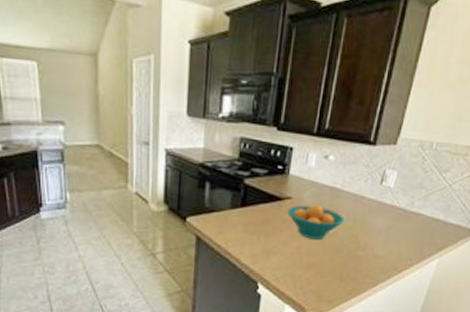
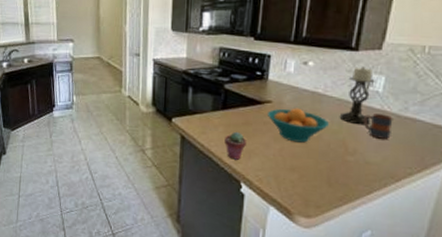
potted succulent: none [243,230,265,260] -> present [225,131,246,160]
candle holder: none [354,162,388,220] -> present [339,67,375,125]
mug: none [374,209,401,233] -> present [363,114,393,139]

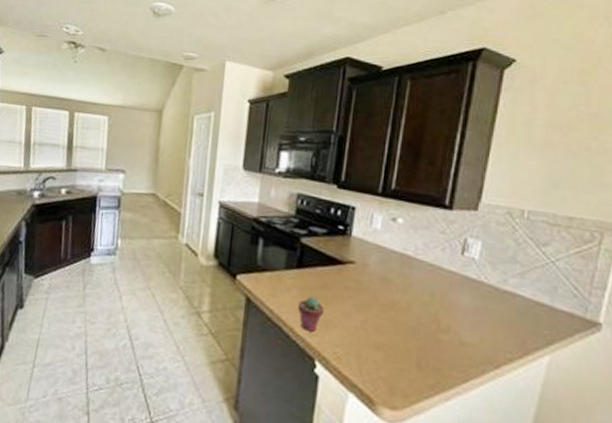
fruit bowl: present [266,108,329,143] -> none [348,271,419,315]
candle holder: present [339,67,375,125] -> none [431,228,471,298]
mug: present [363,114,393,139] -> none [457,284,491,316]

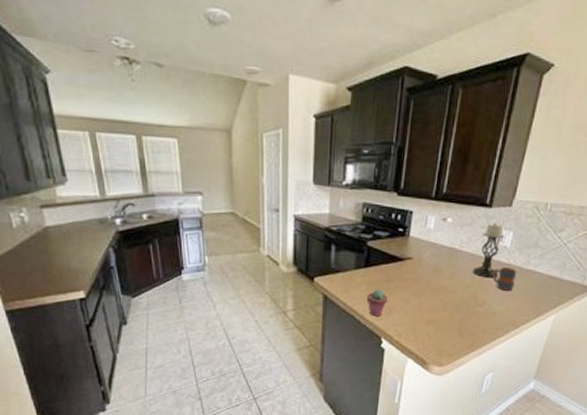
candle holder: none [431,228,471,298] -> present [472,223,504,278]
mug: none [457,284,491,316] -> present [492,267,517,291]

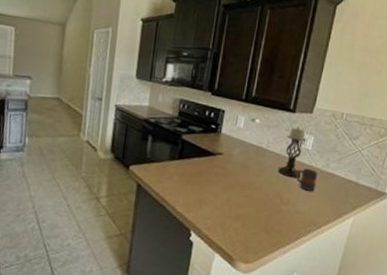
potted succulent: present [367,289,387,317] -> none [178,181,198,209]

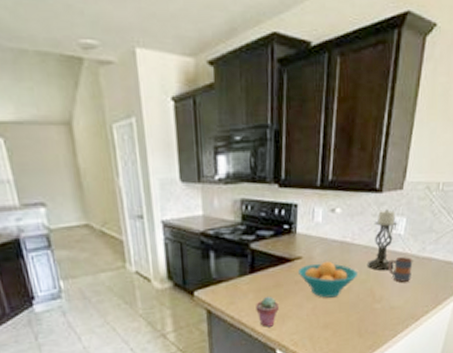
potted succulent: none [178,181,198,209] -> present [256,296,279,327]
fruit bowl: none [218,160,269,193] -> present [297,261,357,298]

